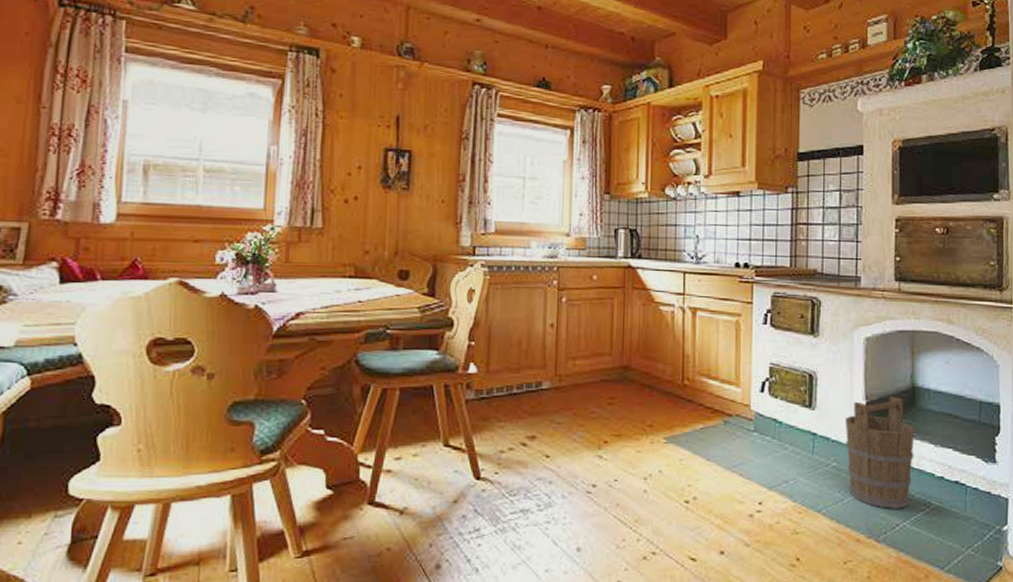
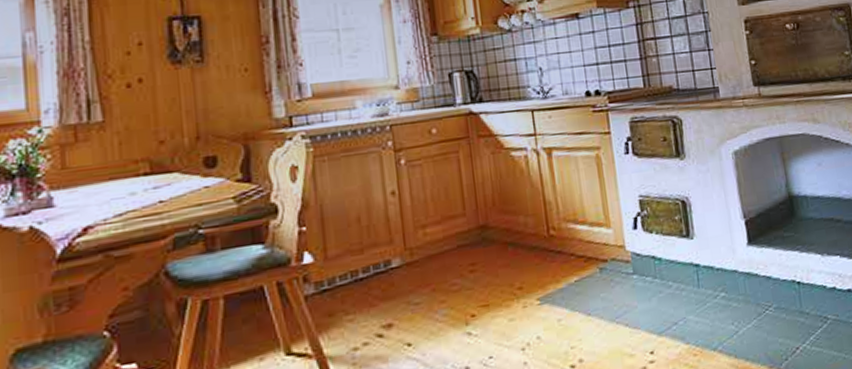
bucket: present [845,396,914,509] -> none [725,209,806,333]

